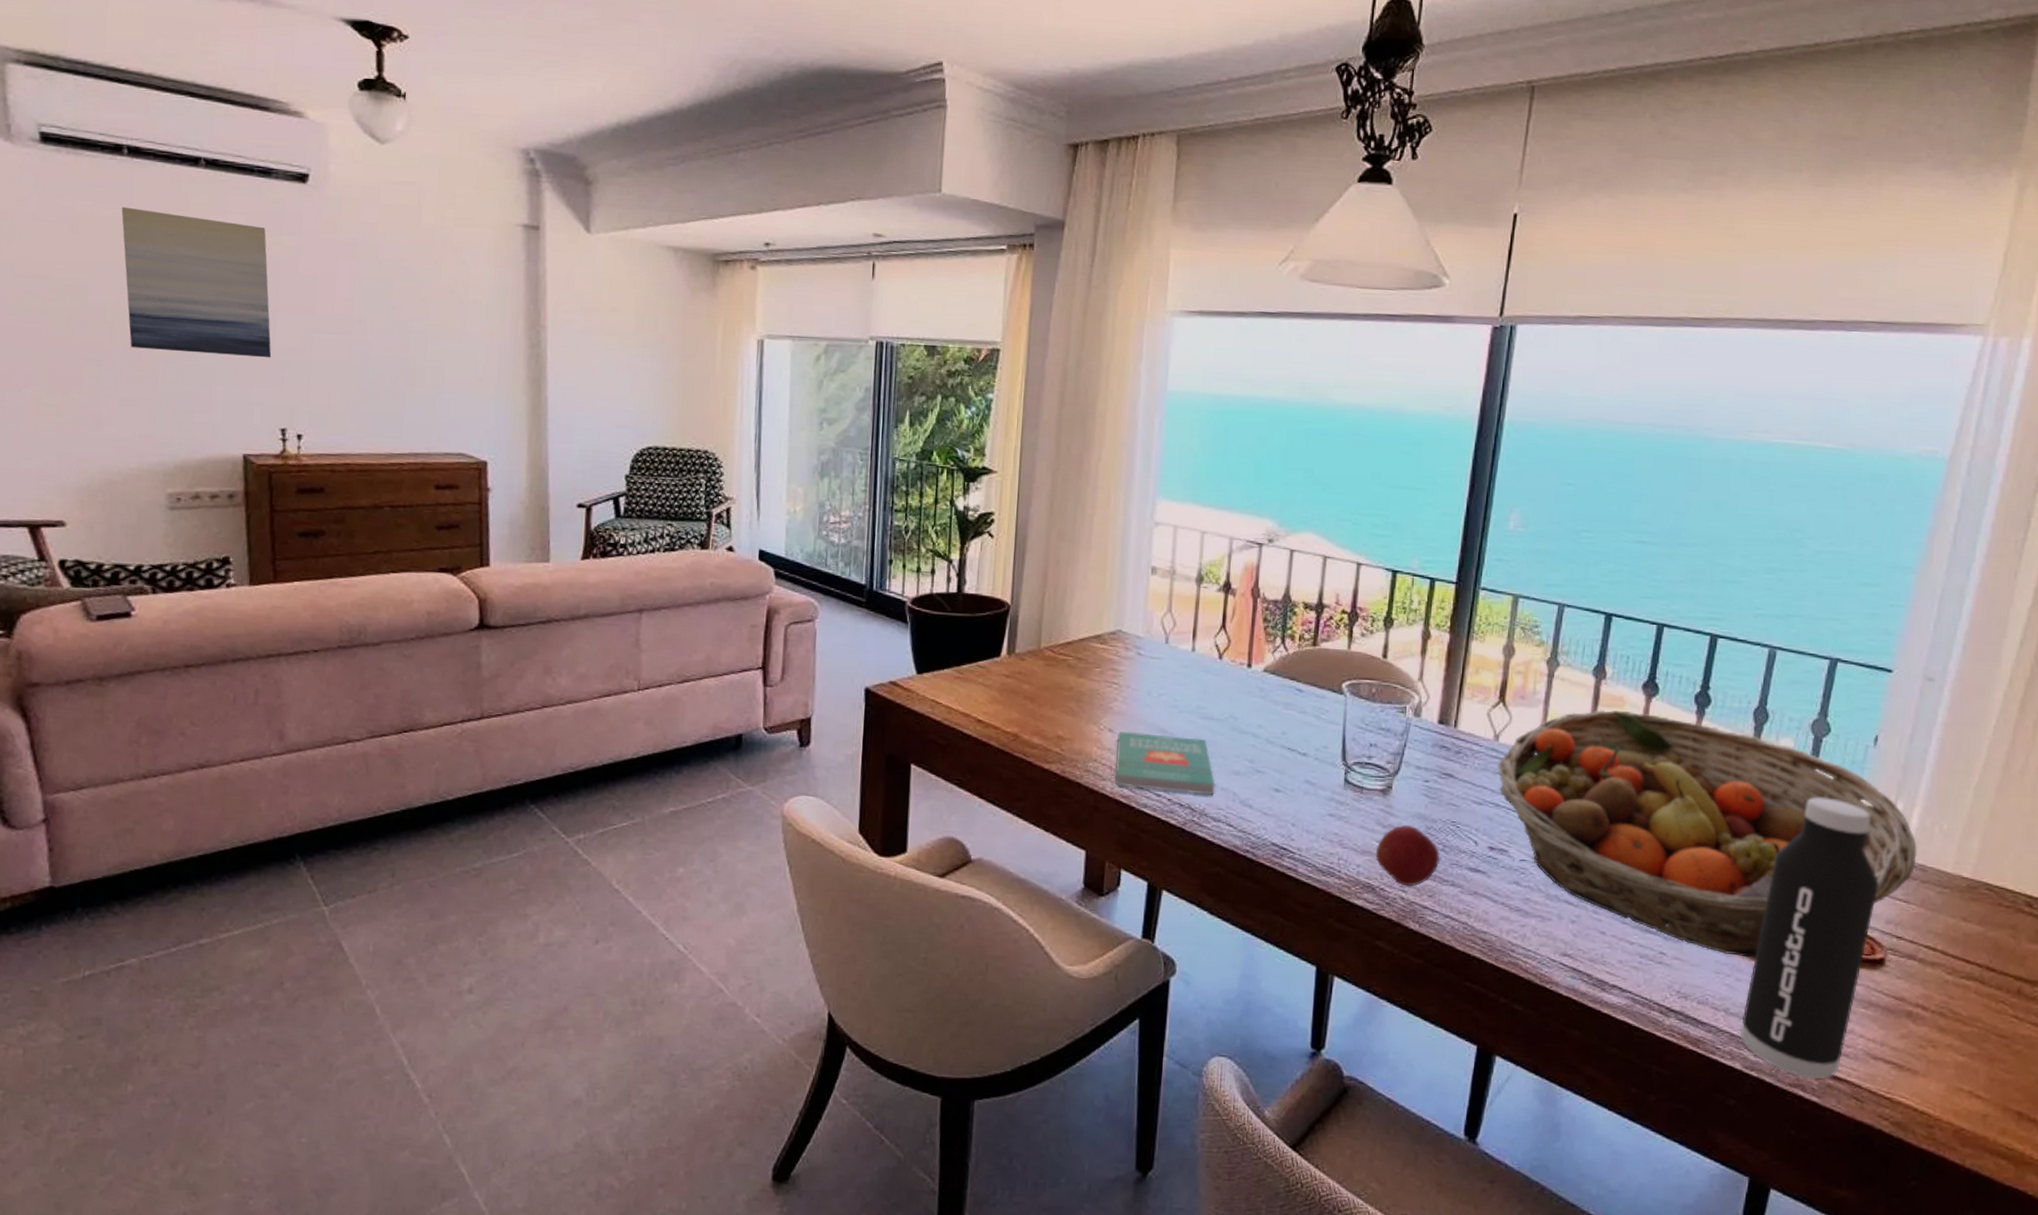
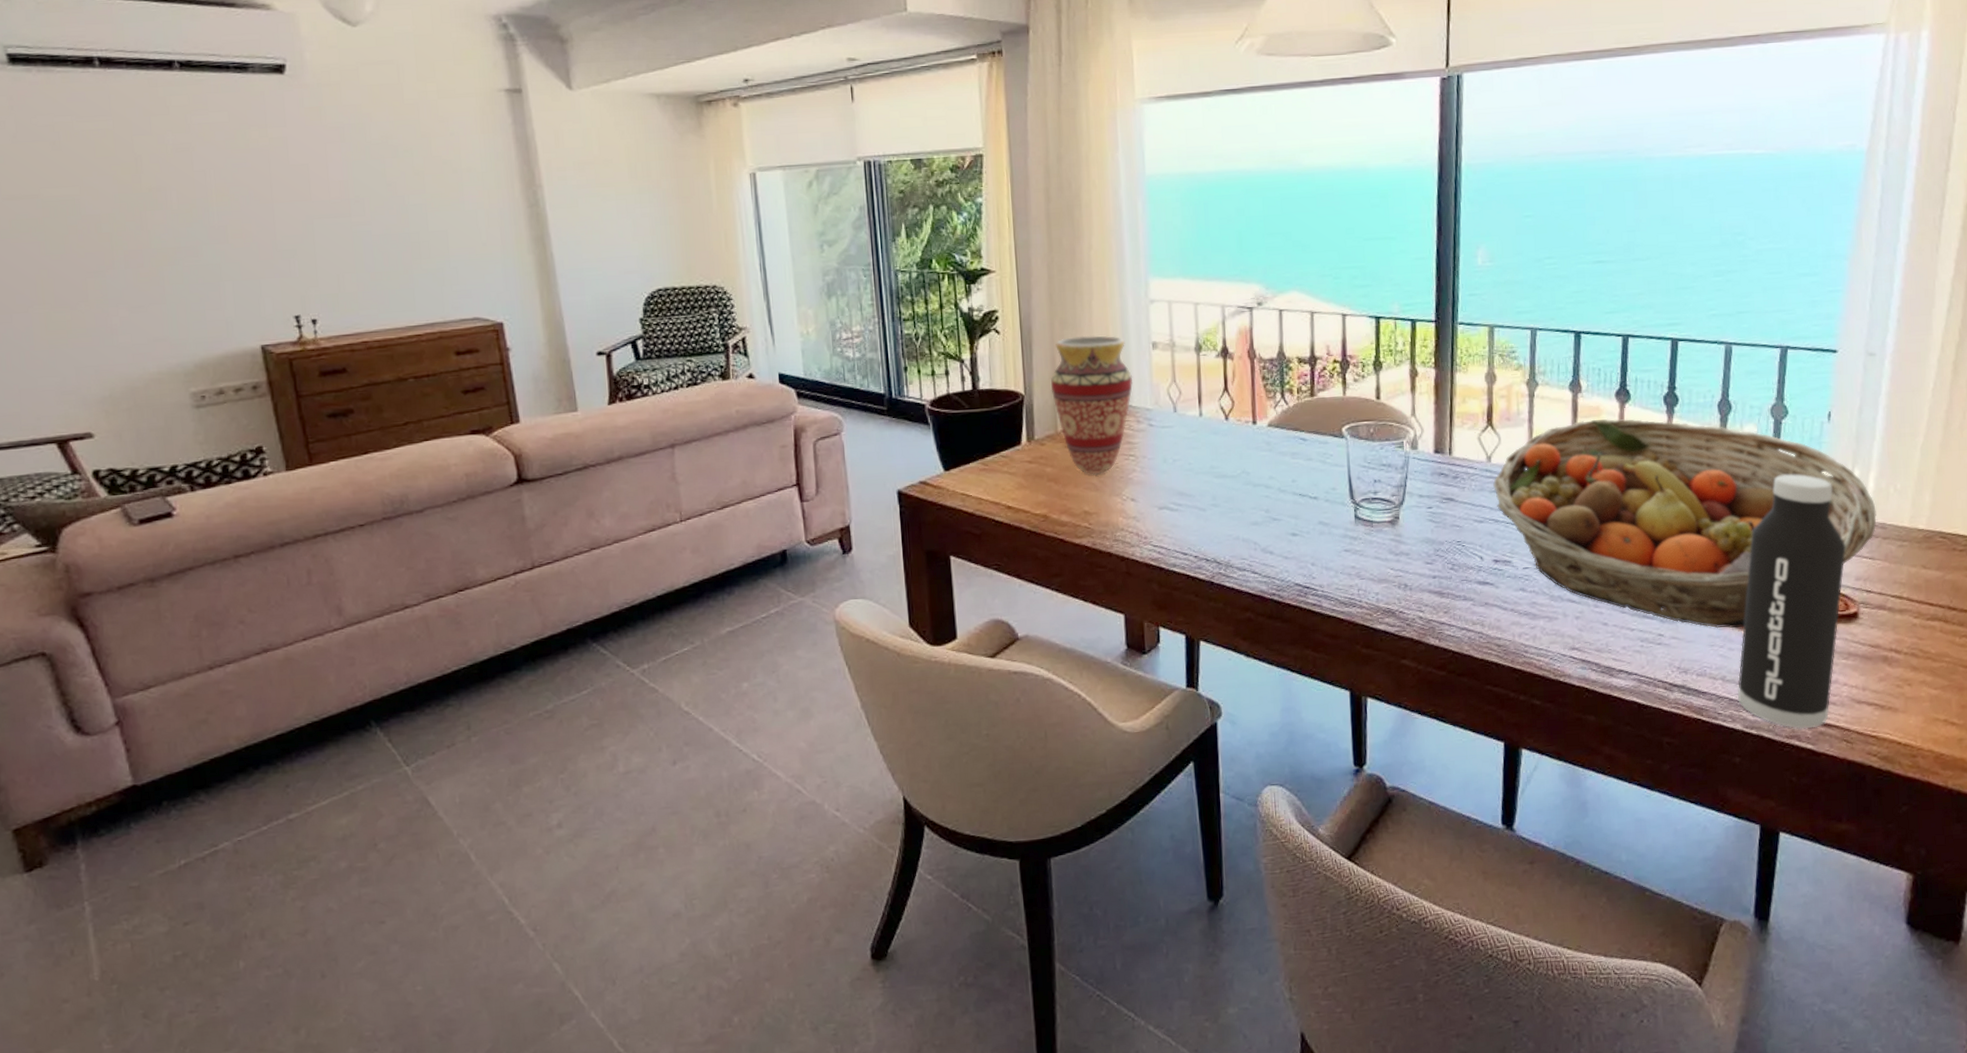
wall art: present [121,207,272,358] -> none [101,118,275,256]
vase: none [1039,550,1127,698] -> present [1051,335,1133,474]
book: present [1114,731,1215,796] -> none [1140,496,1237,551]
apple: present [1375,825,1441,887] -> none [1391,550,1451,607]

